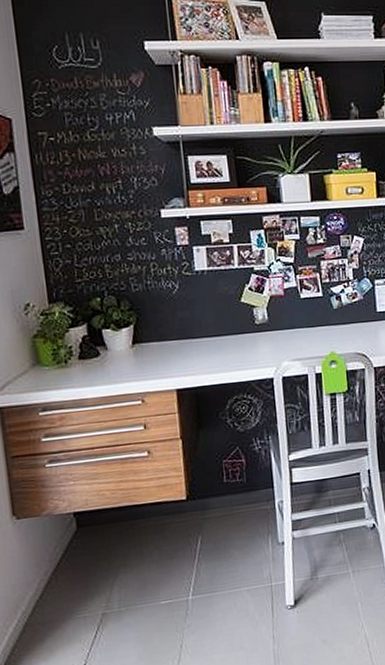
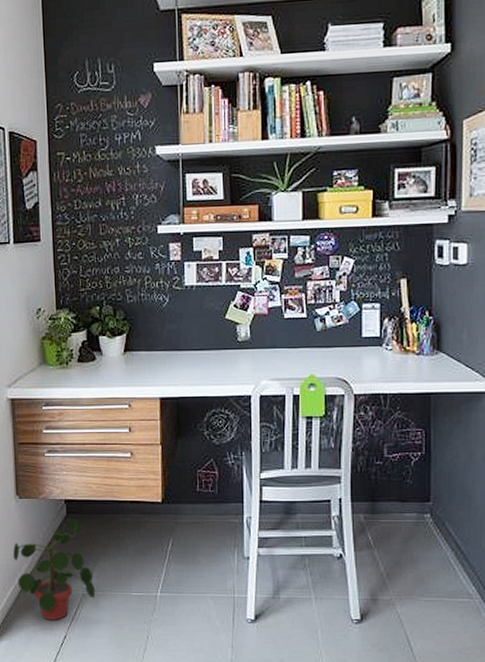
potted plant: none [12,531,118,651] -> present [13,518,96,620]

